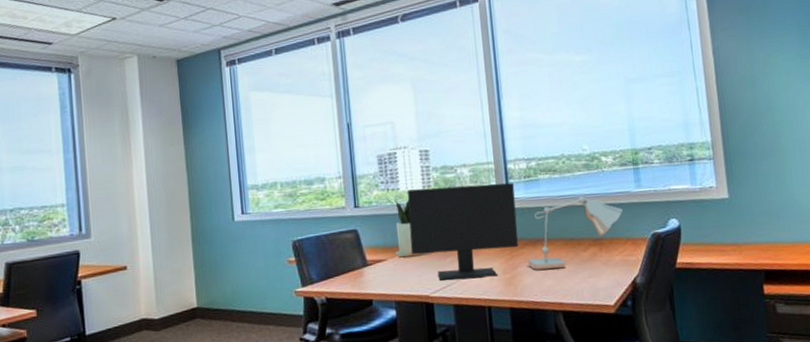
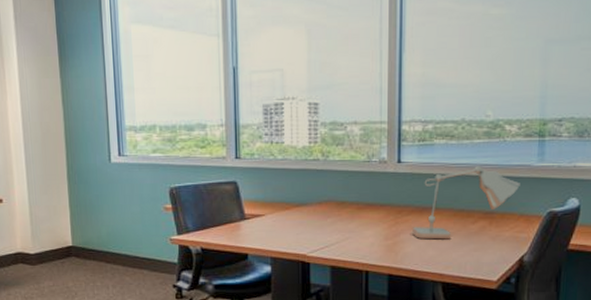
planter: present [395,199,431,258] -> none [275,153,312,215]
computer monitor: present [407,183,518,281] -> none [291,144,406,242]

